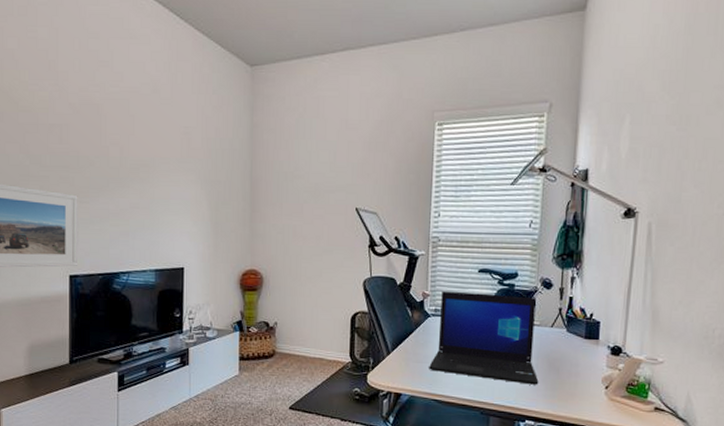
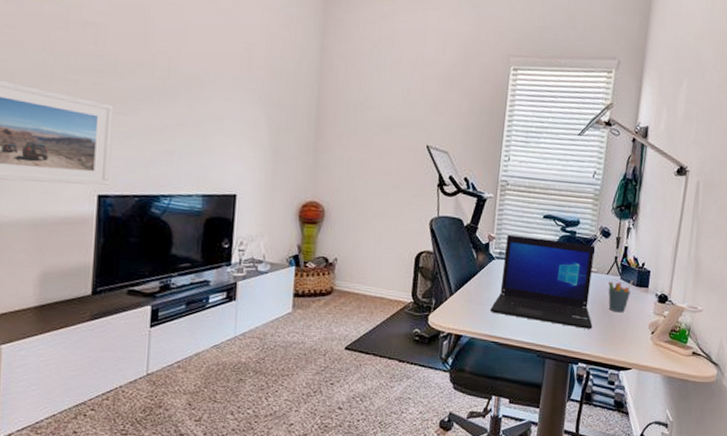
pen holder: none [553,332,581,367] -> present [608,280,633,313]

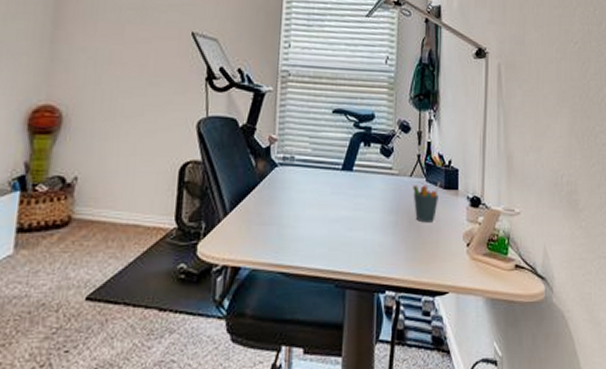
laptop: present [490,234,595,329] -> none [275,134,399,246]

